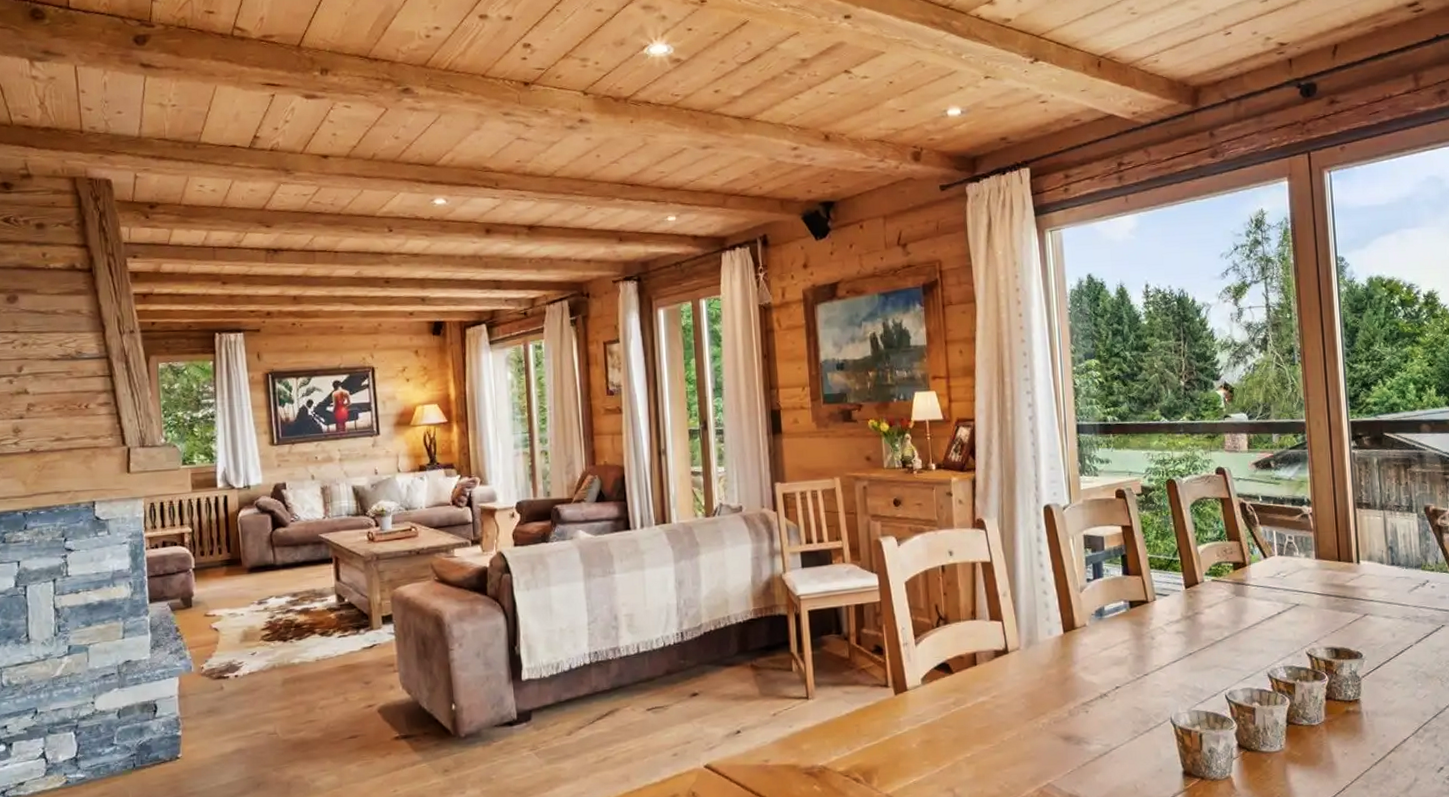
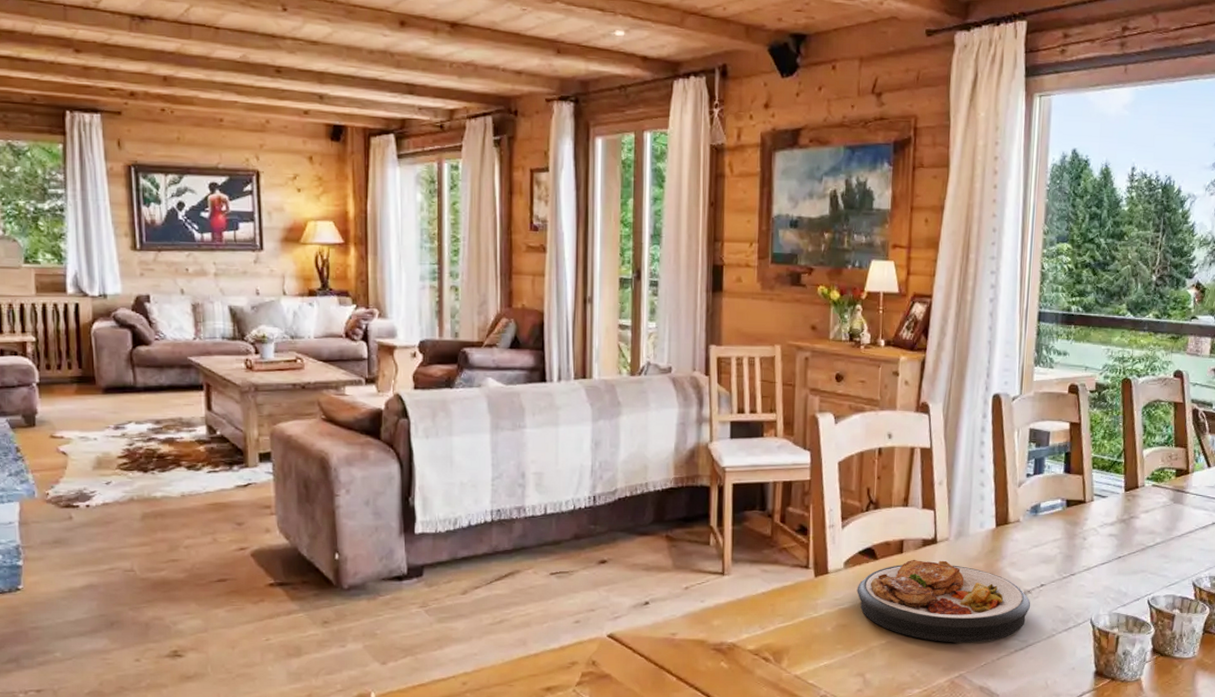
plate: none [936,669,1109,751] -> present [857,559,1031,643]

